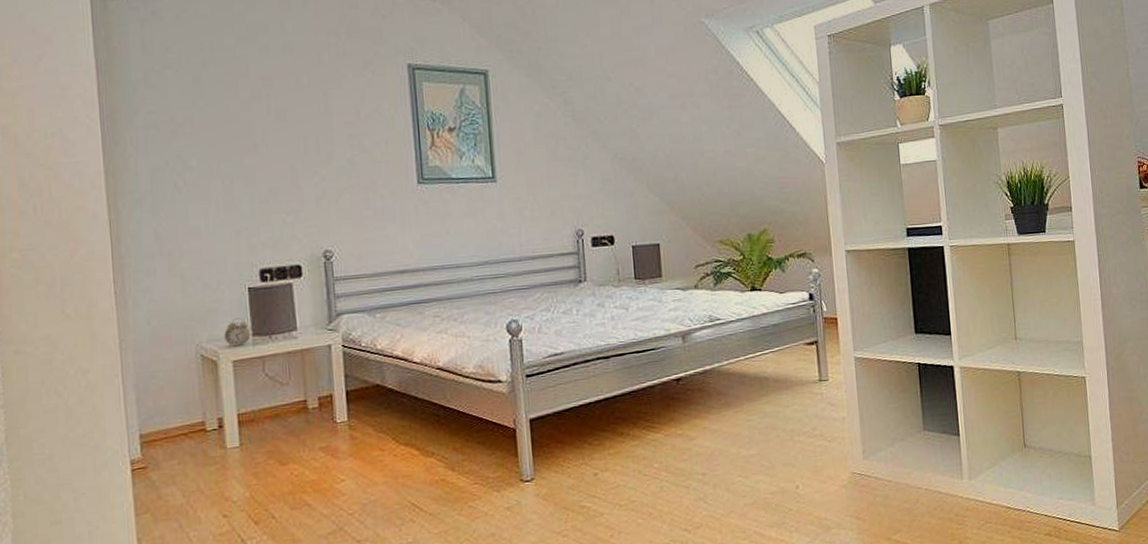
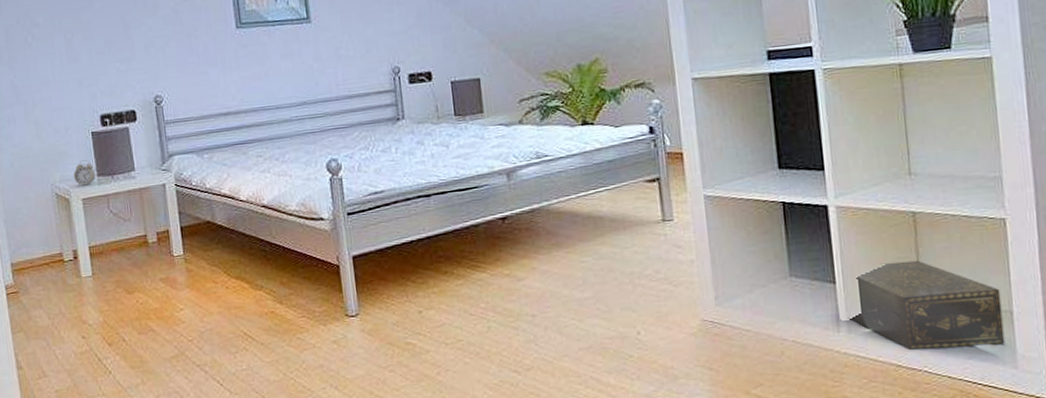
decorative box: none [969,414,1086,494] -> present [848,260,1005,351]

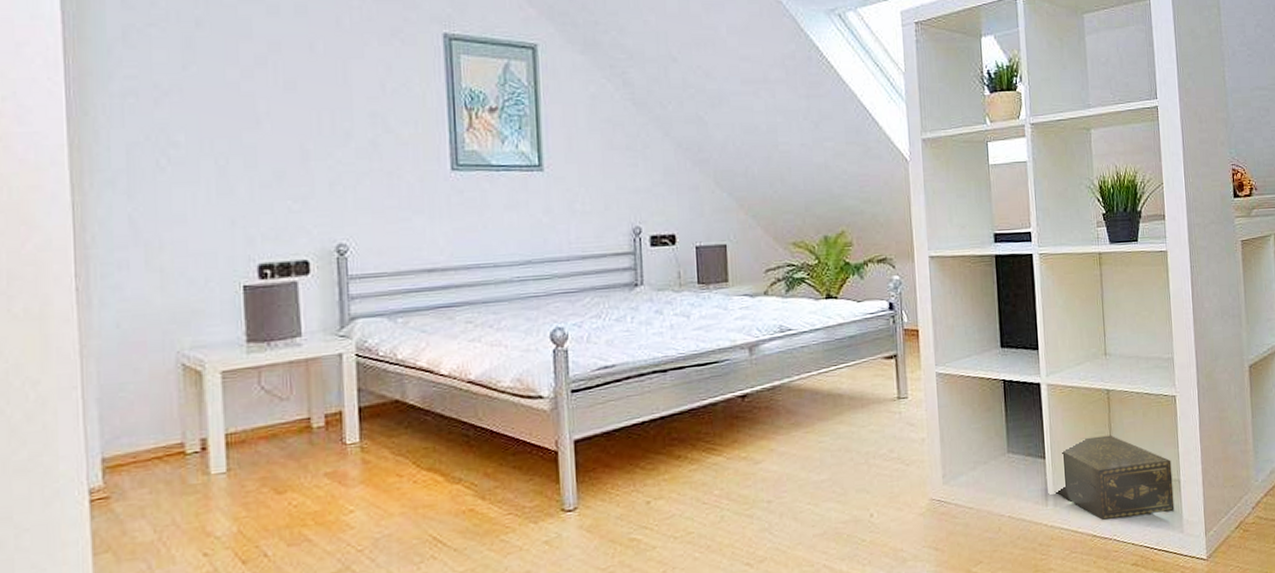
alarm clock: present [73,160,96,186] -> none [212,321,245,355]

